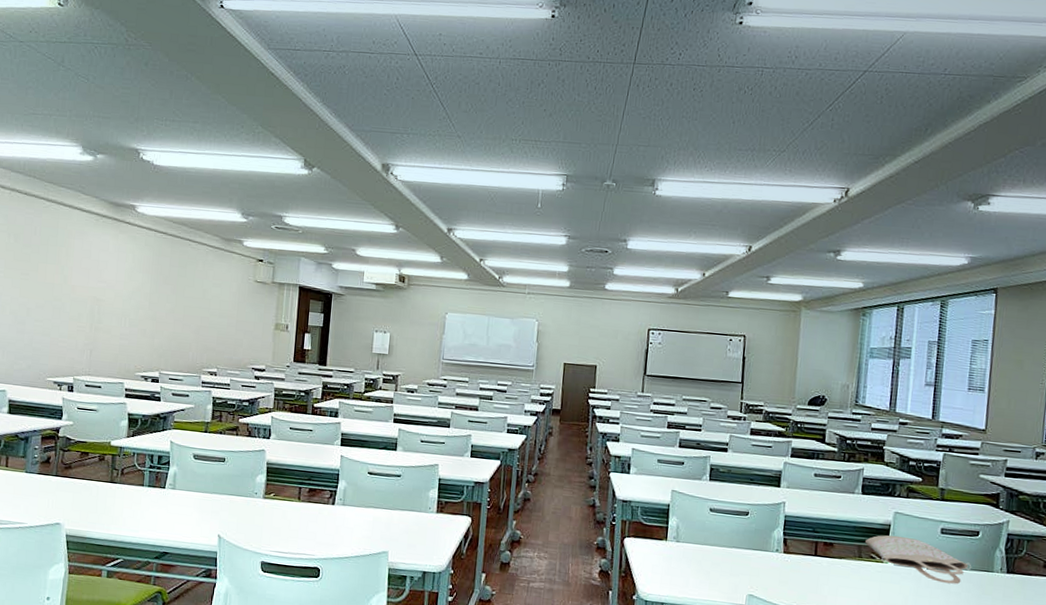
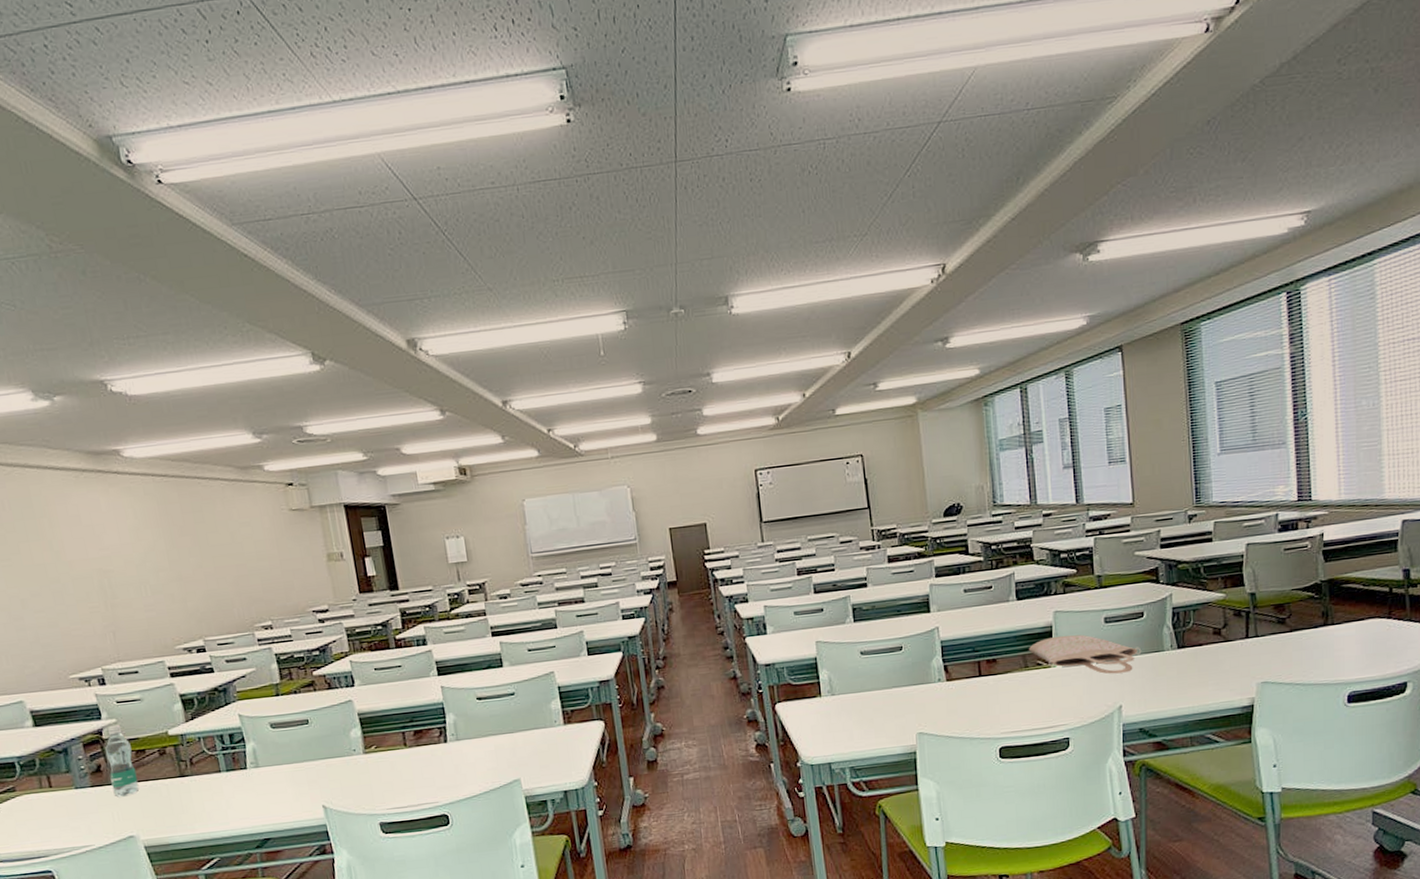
bottle: none [54,426,79,489] -> present [104,724,139,797]

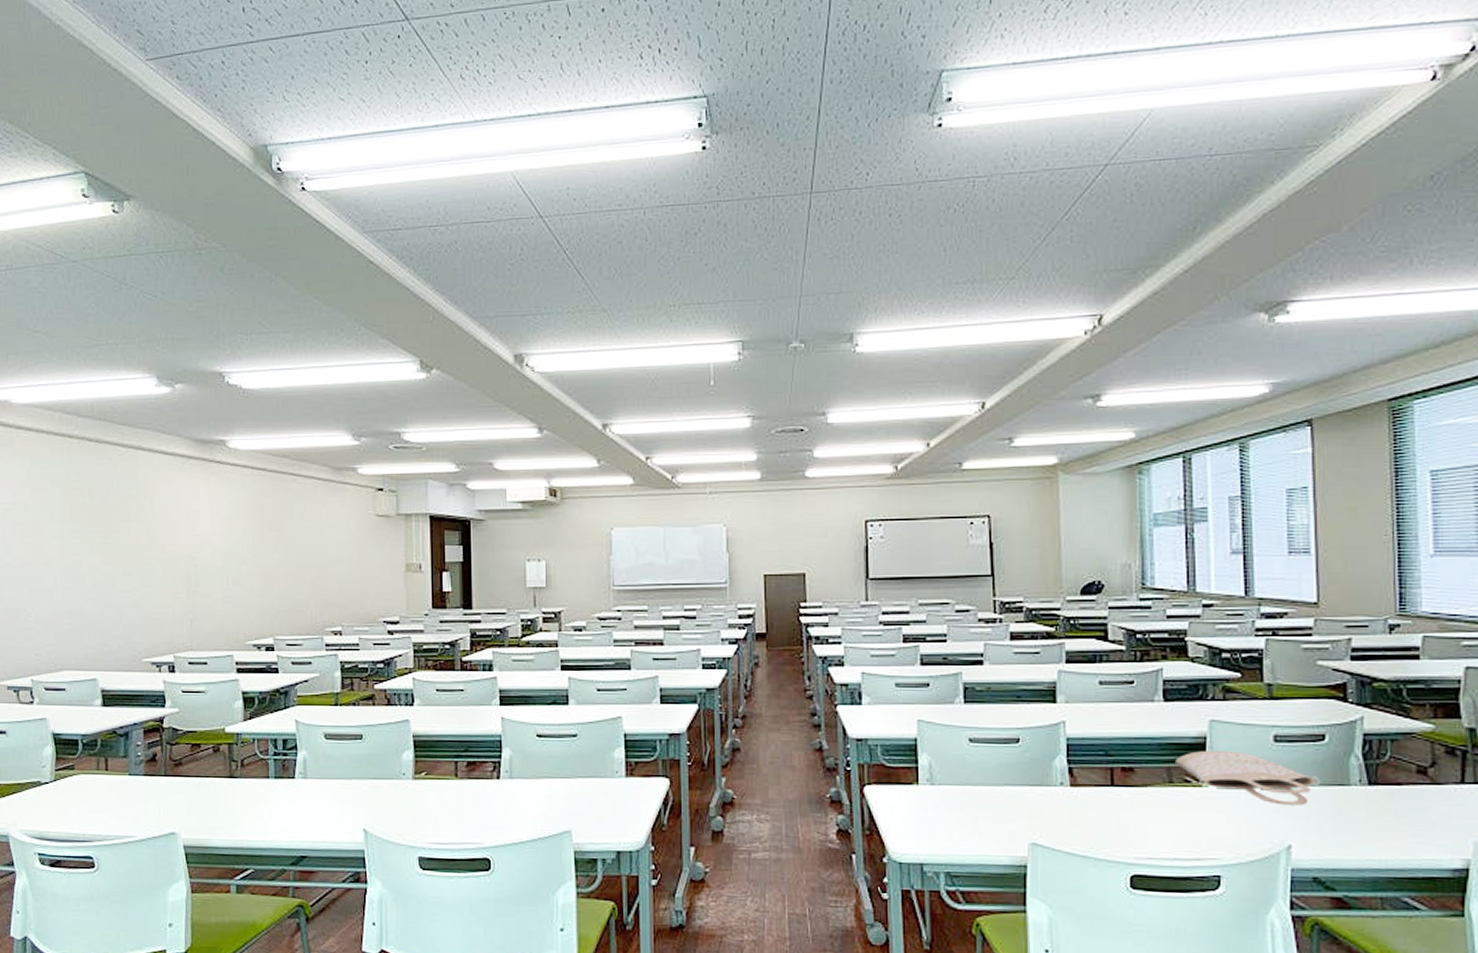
bottle: present [104,724,139,797] -> none [163,714,189,790]

